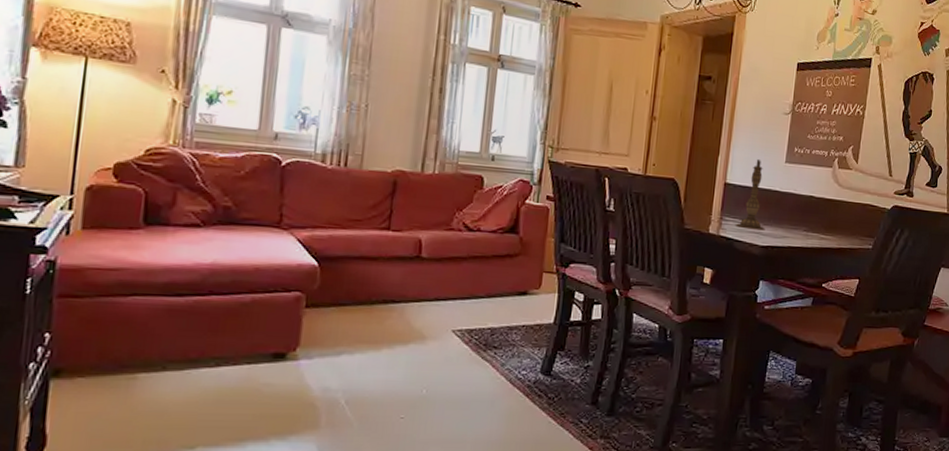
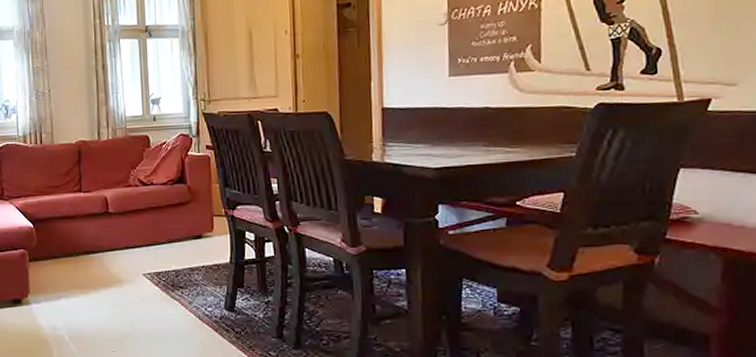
candlestick: present [735,159,765,231] -> none [400,78,436,153]

